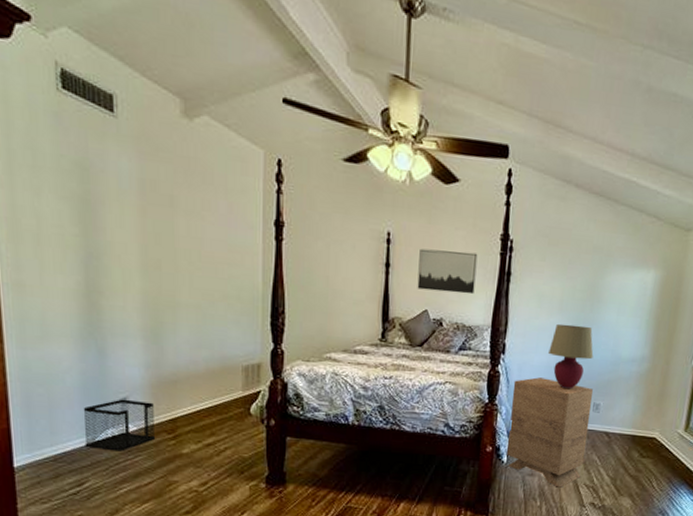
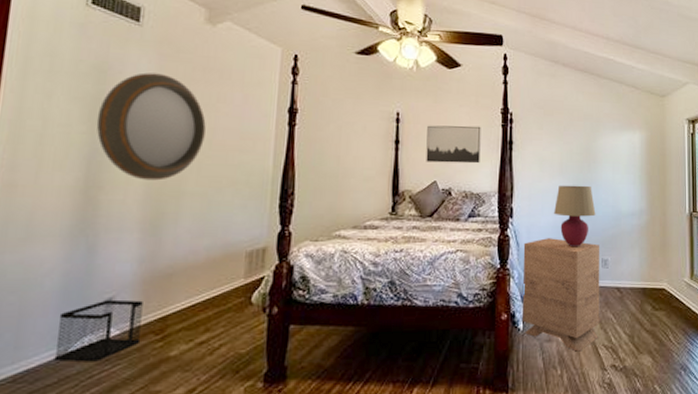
home mirror: none [86,172,193,290] -> present [96,72,206,181]

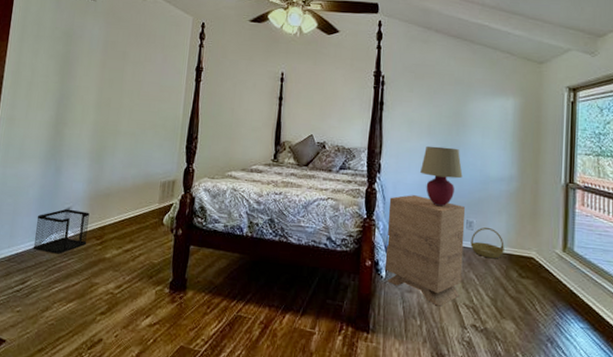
home mirror: present [96,72,206,181] -> none [64,37,136,121]
wall art: present [426,125,481,164] -> none [304,85,355,121]
basket: none [606,263,638,295] -> present [470,227,504,259]

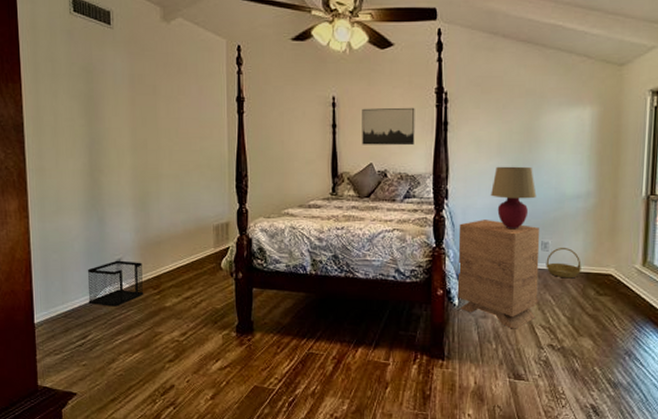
wall art: none [304,85,355,121] -> present [362,107,415,146]

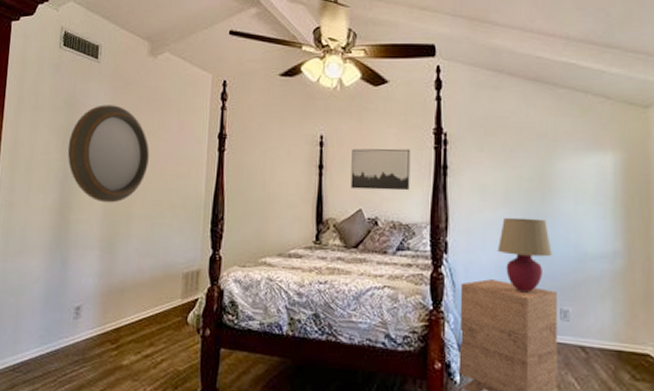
wastebasket: present [87,260,144,307] -> none [40,308,102,362]
home mirror: none [90,71,172,165] -> present [67,105,149,203]
basket: present [546,247,581,279] -> none [566,316,611,357]

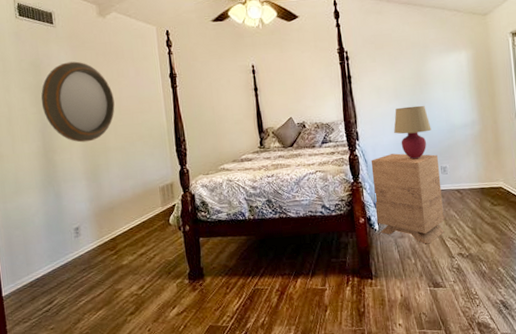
wall art: present [350,148,411,191] -> none [278,67,325,103]

